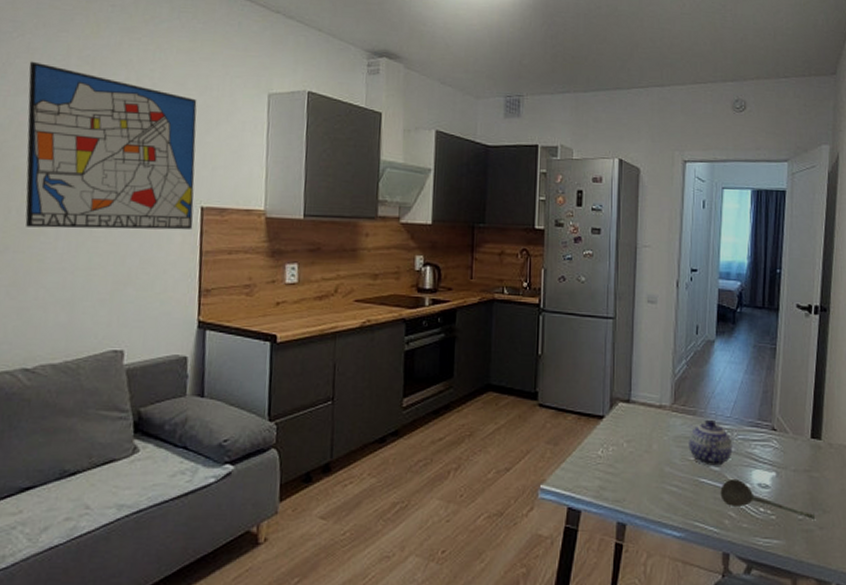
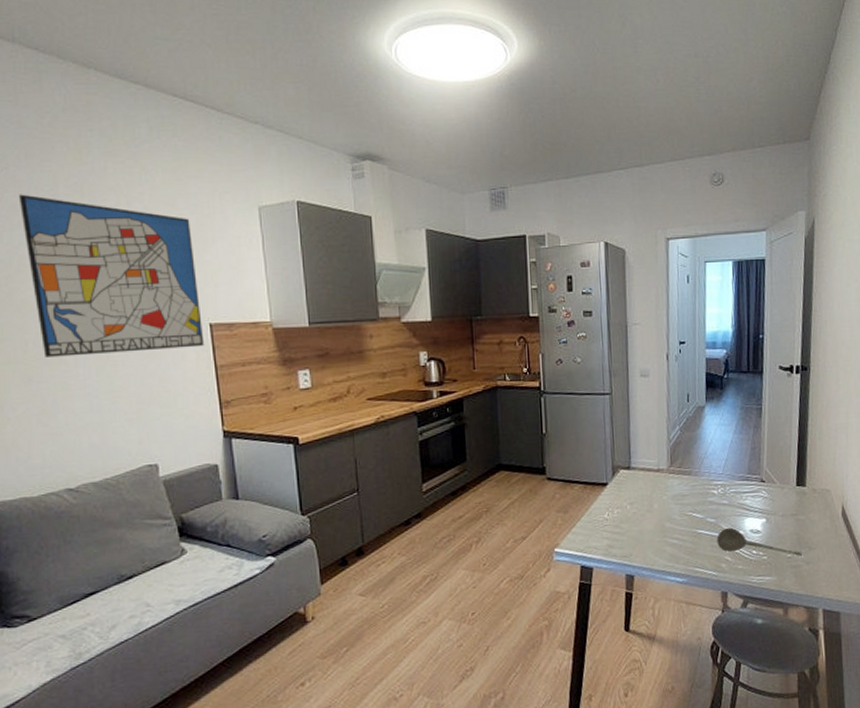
teapot: present [688,419,733,466] -> none [685,477,726,519]

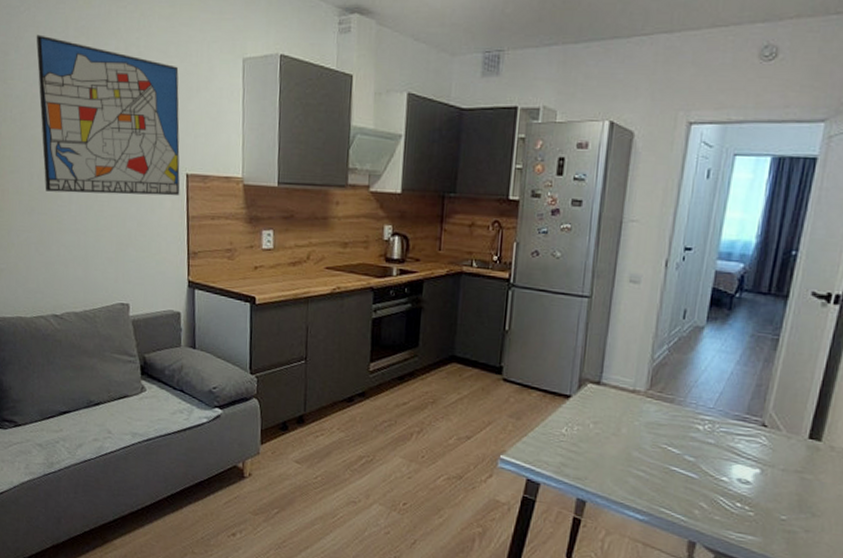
soupspoon: present [716,527,803,557] -> none [692,470,803,523]

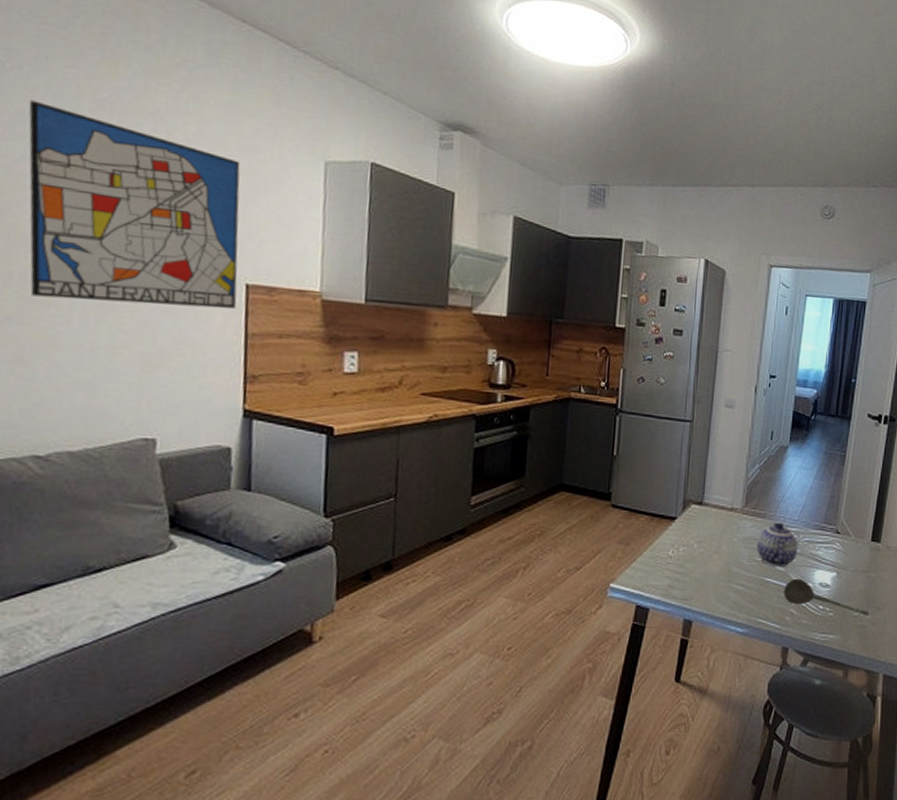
teapot: none [661,408,713,457] -> present [756,522,798,566]
soupspoon: none [692,470,803,523] -> present [783,578,870,617]

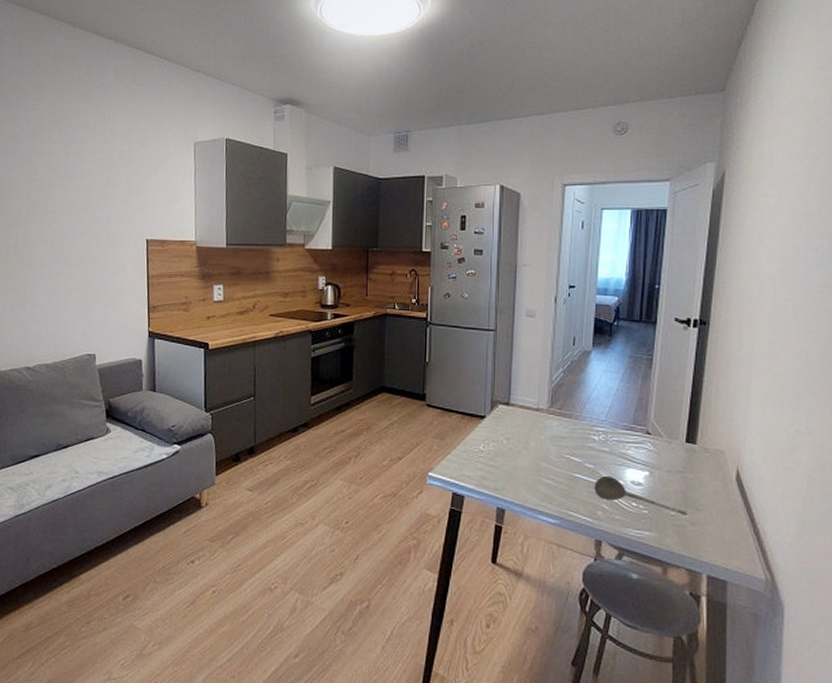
wall art: present [28,100,241,309] -> none [14,127,141,259]
teapot: present [756,522,798,566] -> none [564,422,607,464]

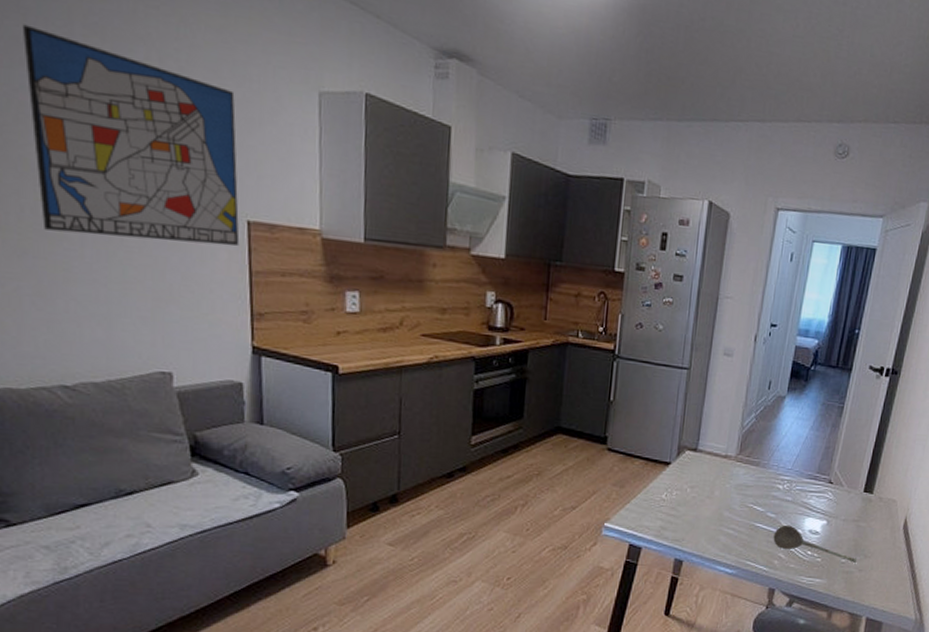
wall art: none [14,127,141,259] -> present [22,24,240,246]

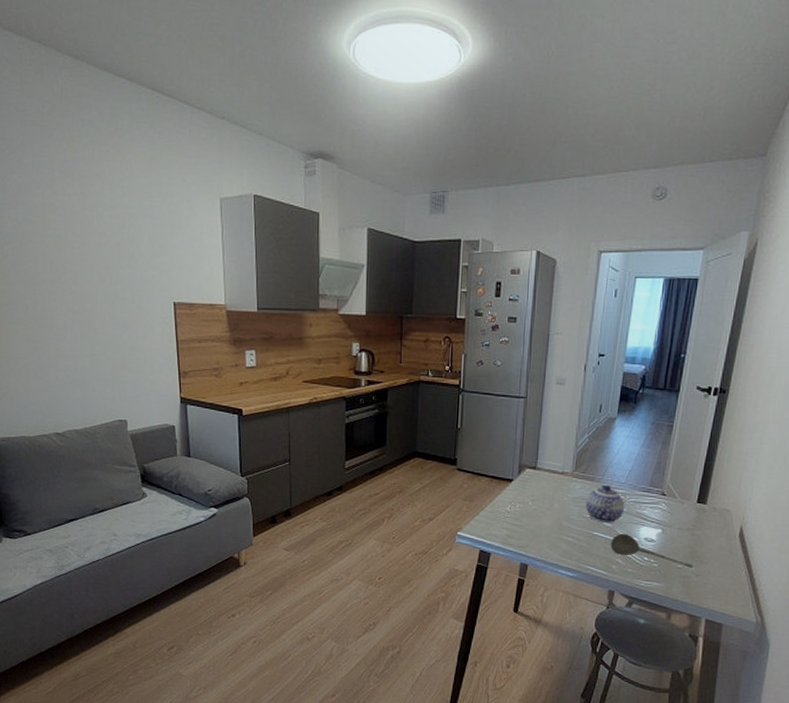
wall art: present [22,24,240,246] -> none [23,176,169,323]
teapot: none [748,470,791,513] -> present [585,484,625,523]

